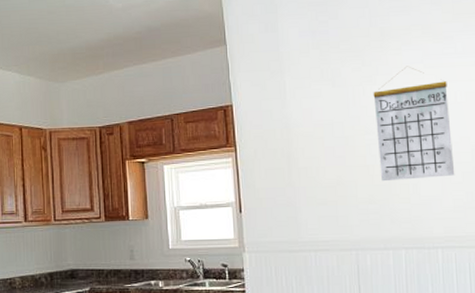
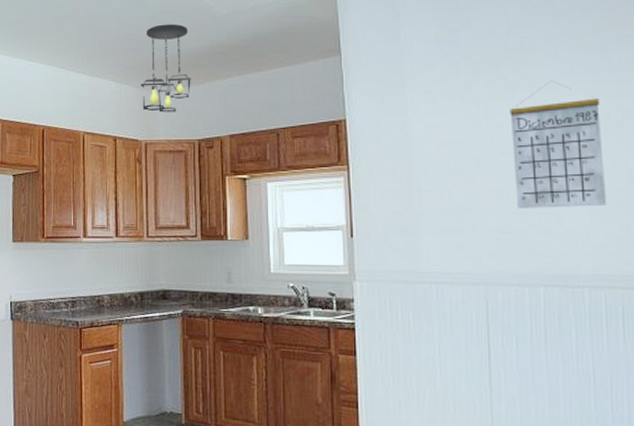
ceiling light fixture: none [43,17,91,102] -> present [140,24,191,113]

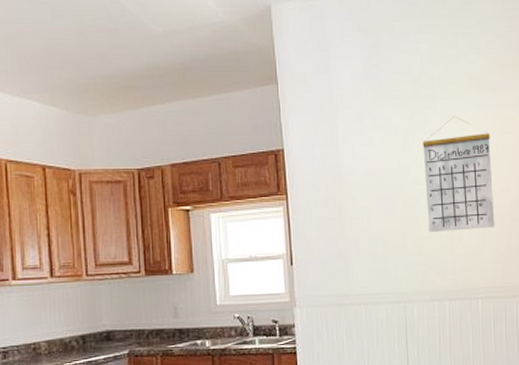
ceiling light fixture: present [140,24,191,113] -> none [70,39,127,139]

